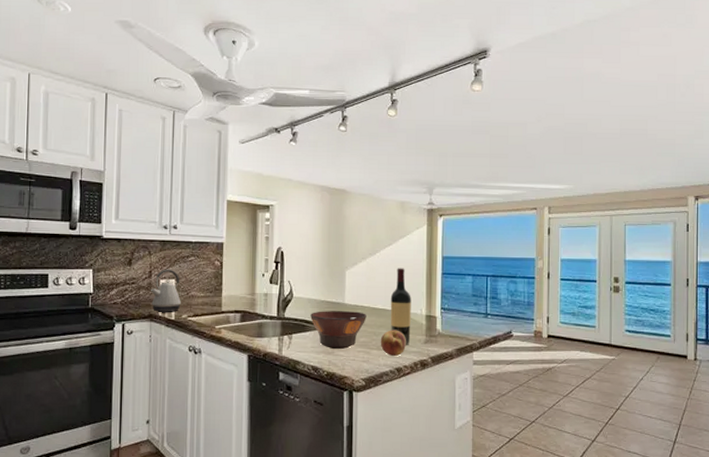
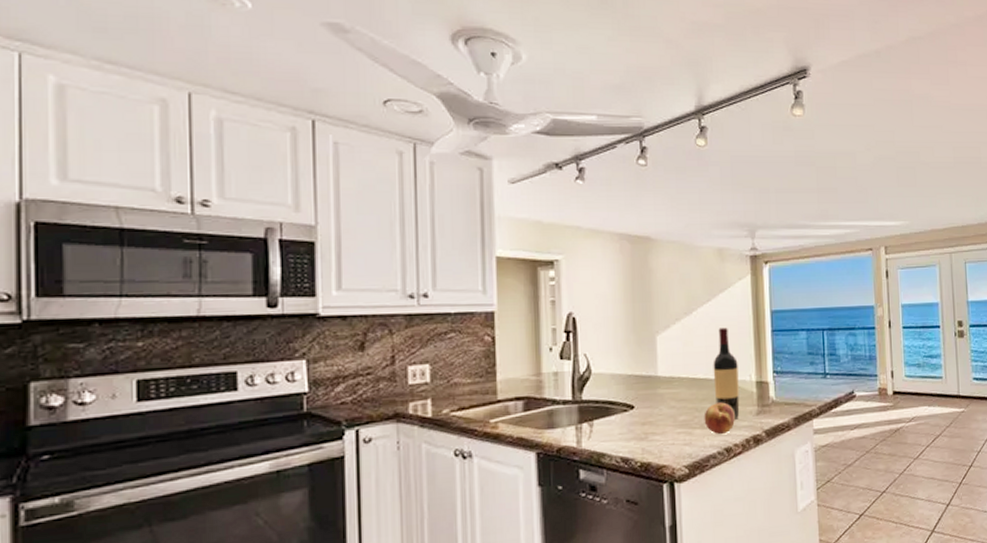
kettle: present [151,269,181,312] -> none [395,351,440,409]
bowl: present [310,311,367,350] -> none [615,384,686,434]

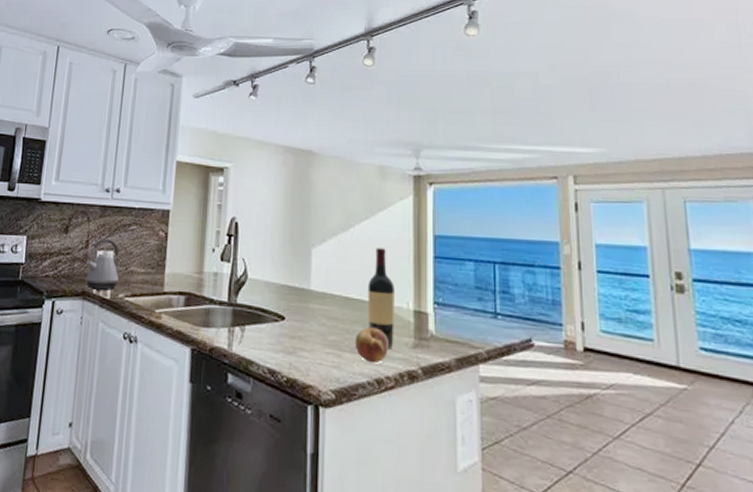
kettle: none [395,351,440,409] -> present [86,238,120,290]

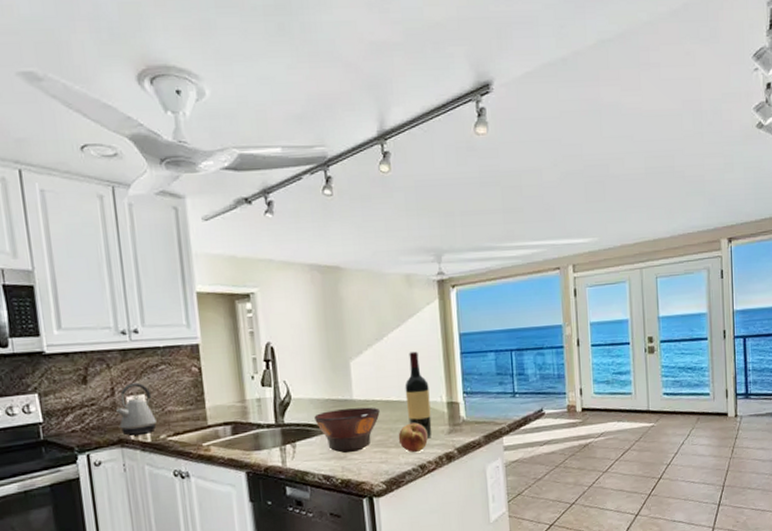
bowl: none [268,297,337,349] -> present [314,407,380,454]

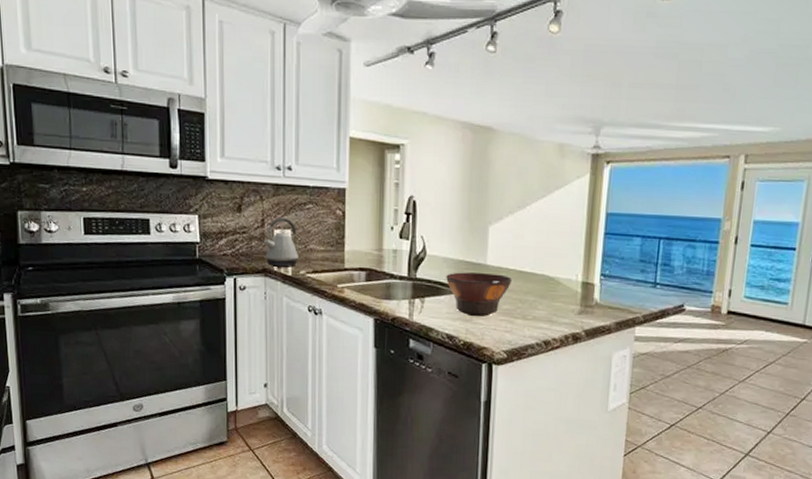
fruit: present [398,422,429,453] -> none [526,297,558,328]
wine bottle: present [405,351,432,439] -> none [539,225,566,316]

